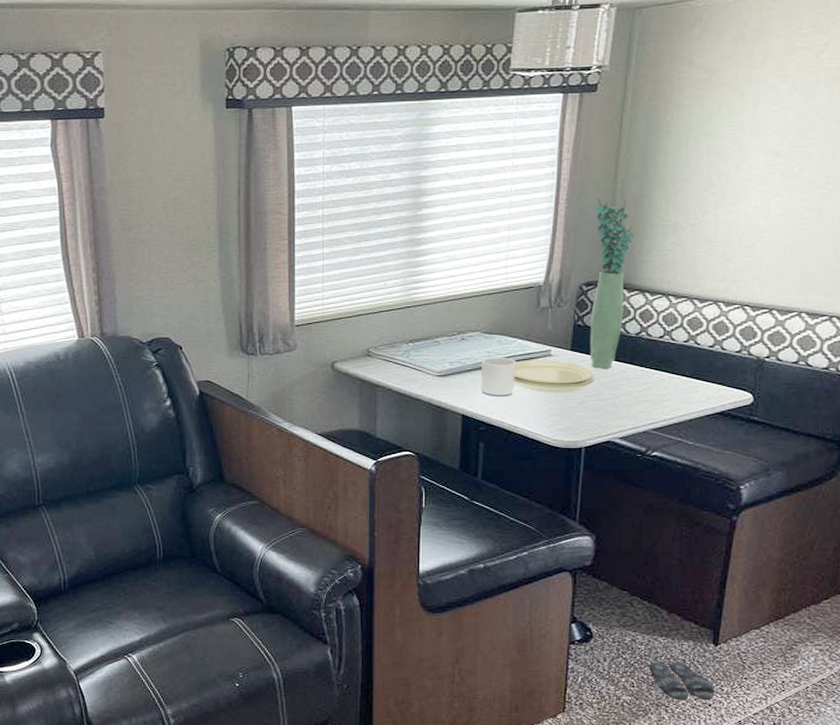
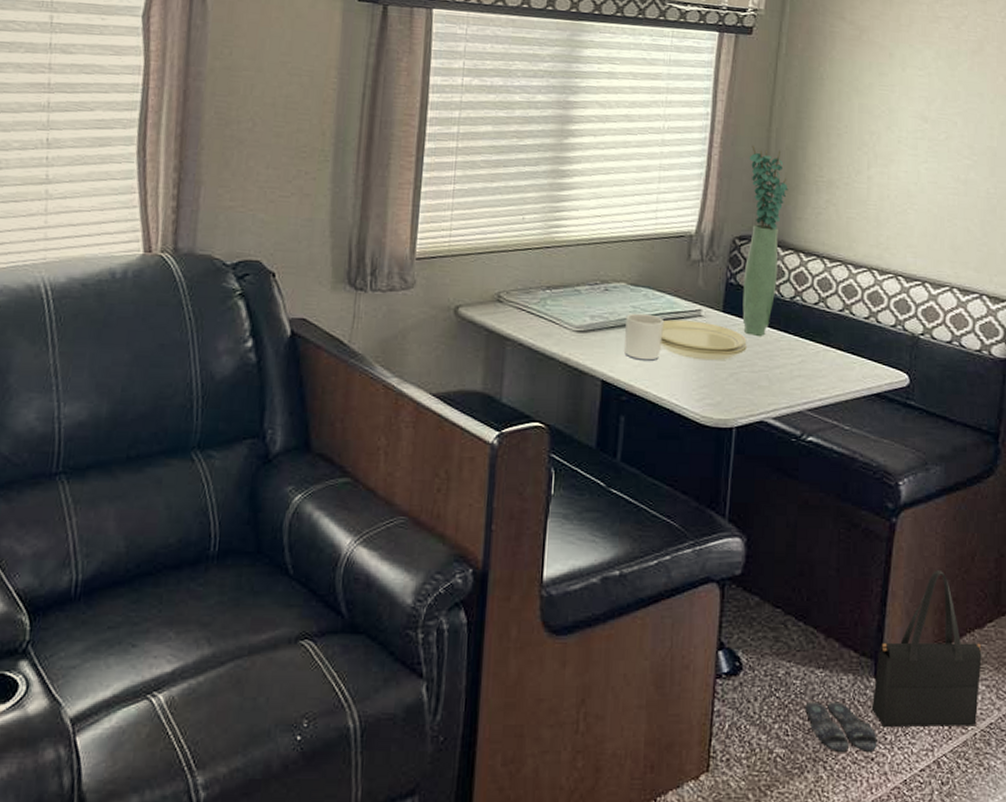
tote bag: none [709,558,817,681] -> present [871,571,982,727]

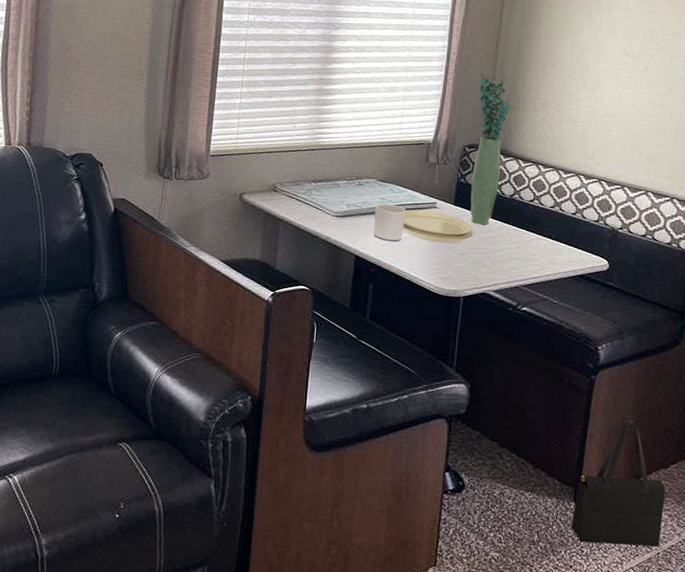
slippers: present [805,701,877,753] -> none [516,517,576,561]

